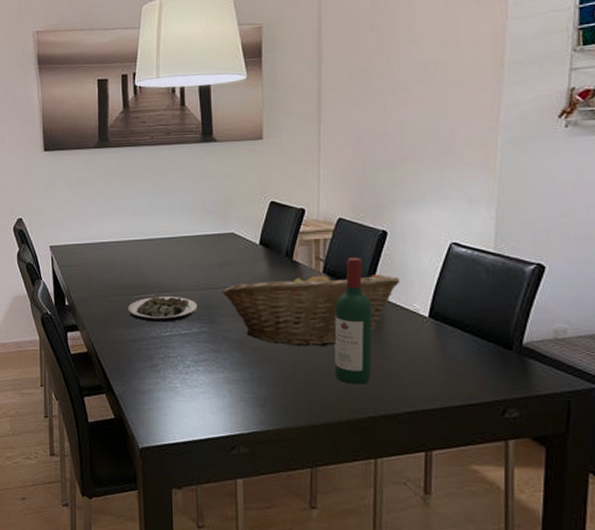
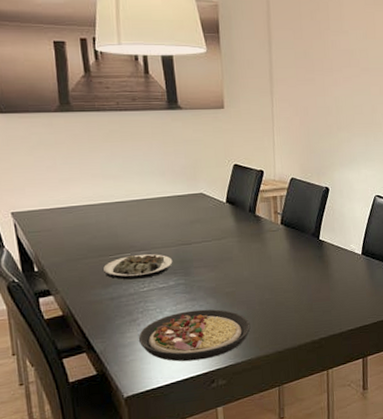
plate: none [157,363,280,421] -> present [138,309,251,362]
fruit basket: present [222,270,400,347] -> none [194,223,340,288]
wine bottle: present [334,258,373,384] -> none [292,210,322,314]

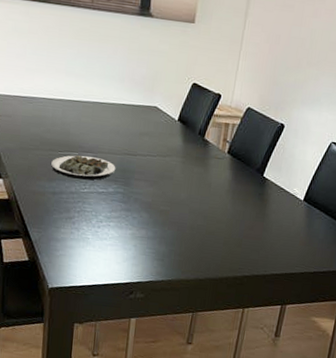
plate: present [138,309,251,362] -> none [70,219,178,270]

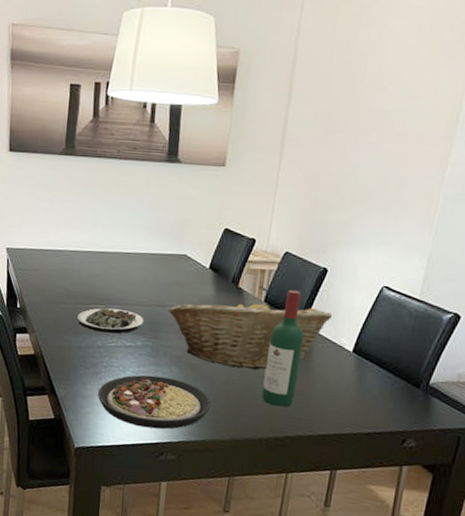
plate: none [70,219,178,270] -> present [97,375,211,429]
fruit basket: none [139,148,288,216] -> present [168,296,333,370]
wine bottle: none [223,143,262,250] -> present [262,290,304,407]

